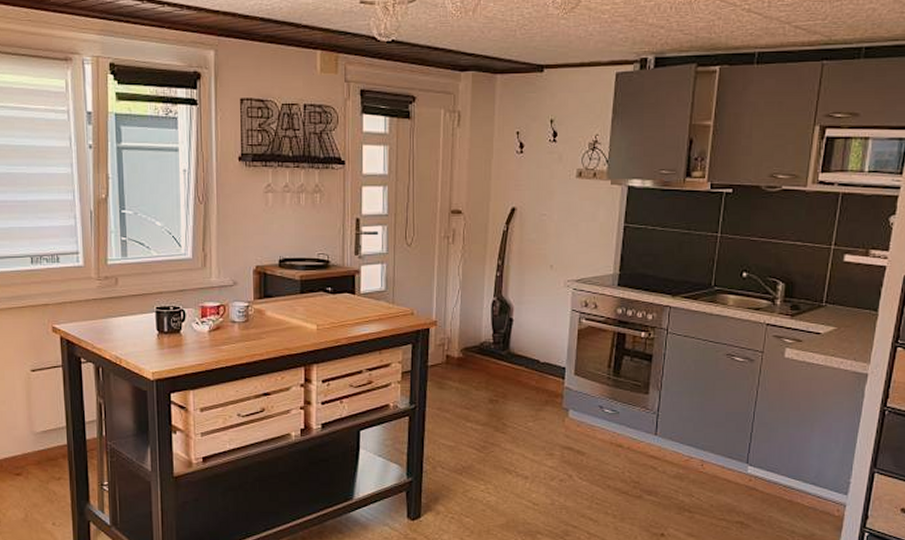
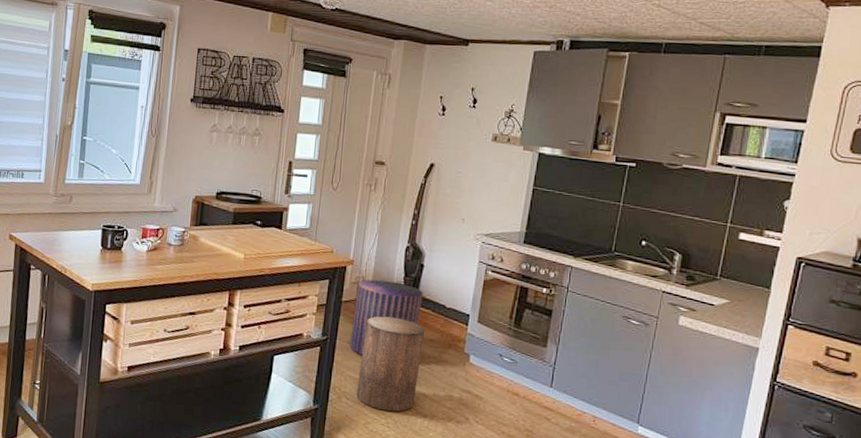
stool: none [440,340,514,421] -> present [349,279,423,356]
stool: none [452,378,520,477] -> present [356,316,425,412]

